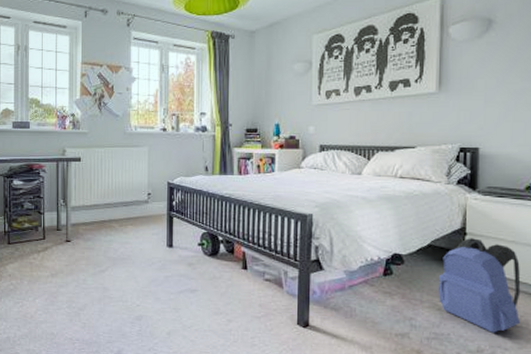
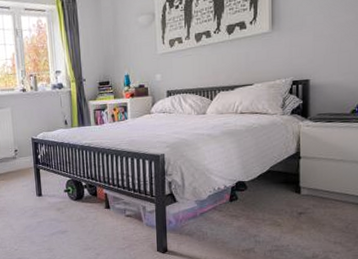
backpack: present [438,238,521,333] -> none [277,160,349,240]

